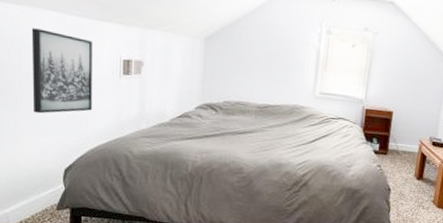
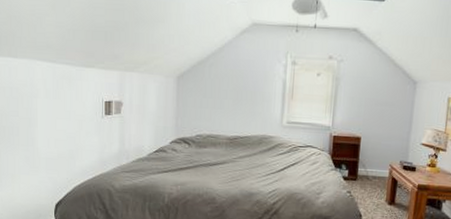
wall art: present [31,28,92,114] -> none [26,78,78,154]

